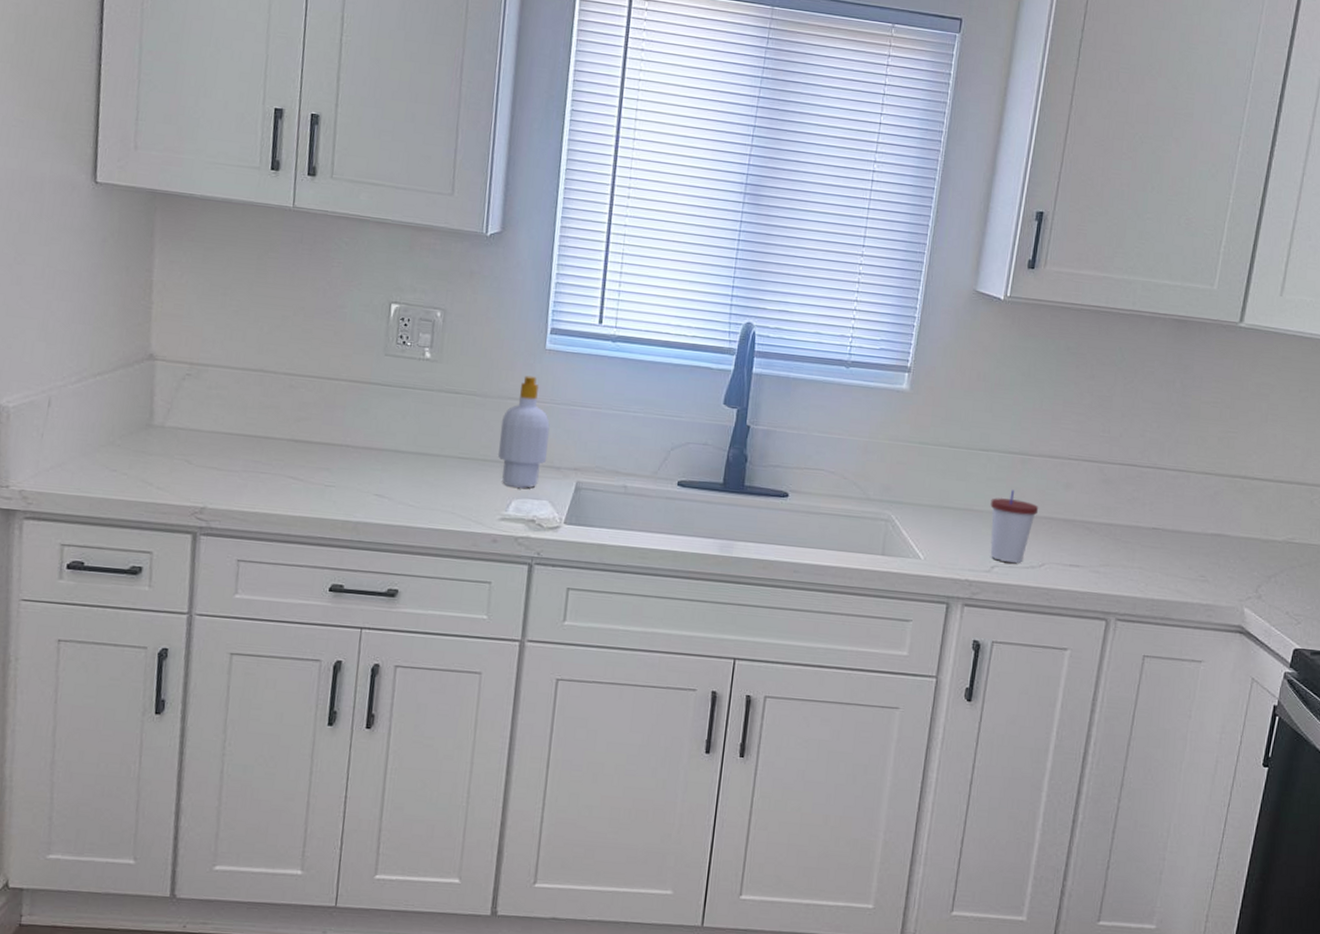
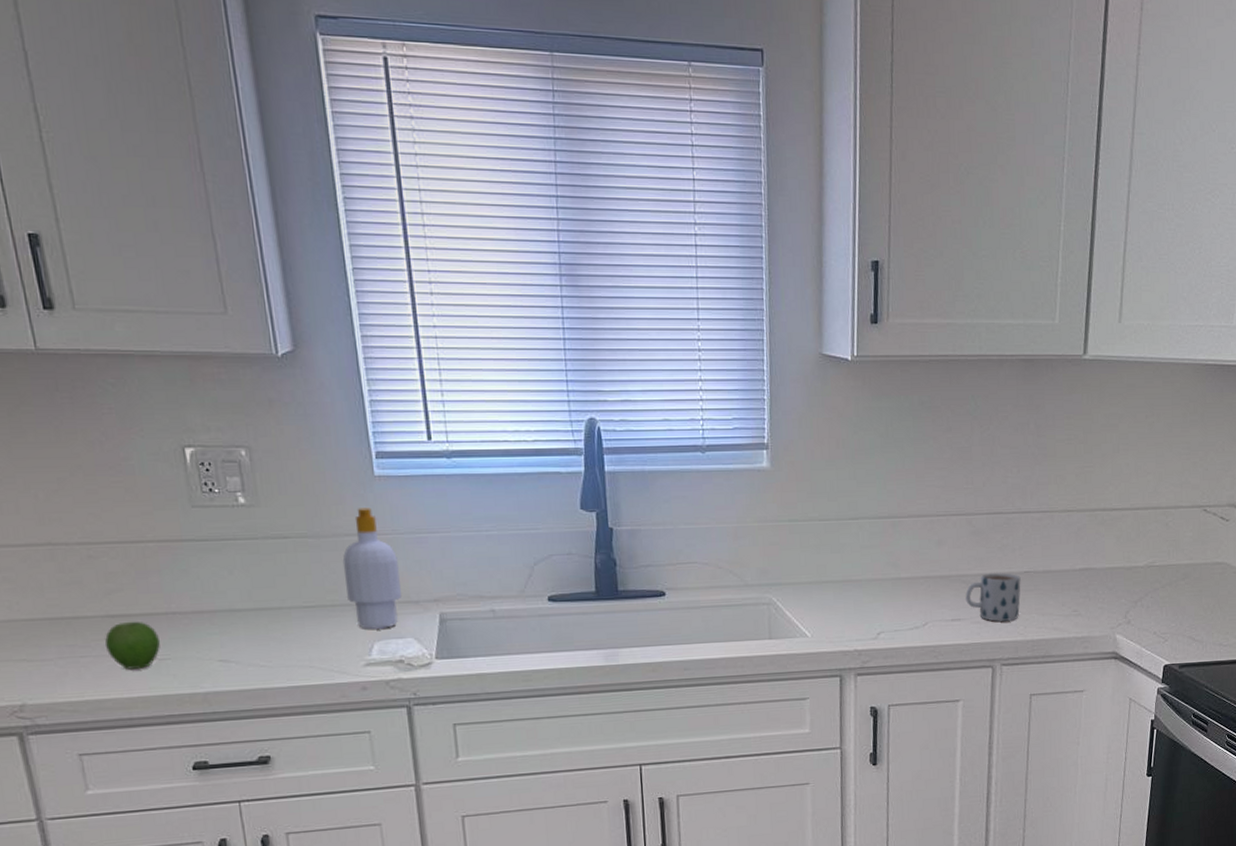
fruit: none [284,447,330,492] -> present [105,621,160,670]
cup: present [990,489,1039,563] -> none [867,554,915,627]
mug: none [1087,524,1148,576] -> present [965,573,1021,622]

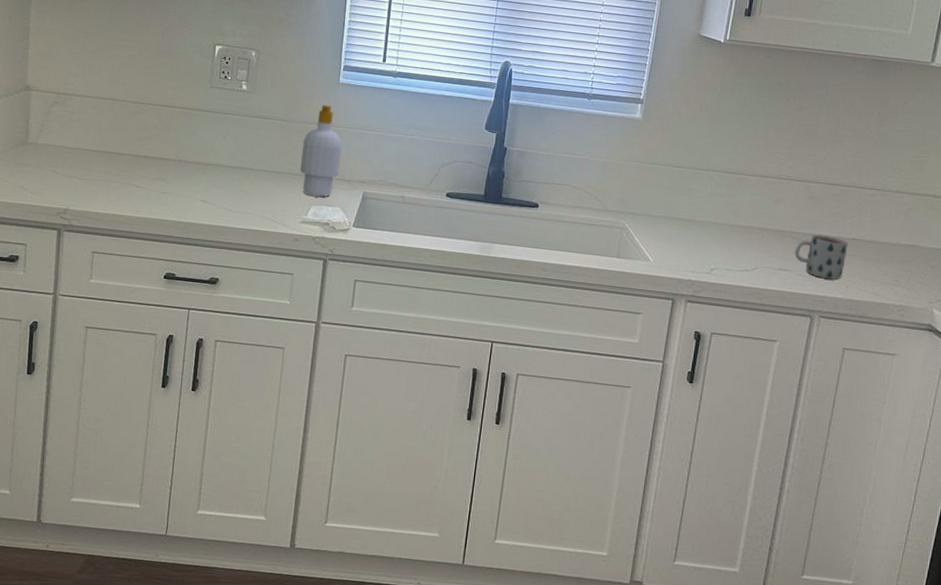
fruit: present [105,621,160,670] -> none [129,161,166,197]

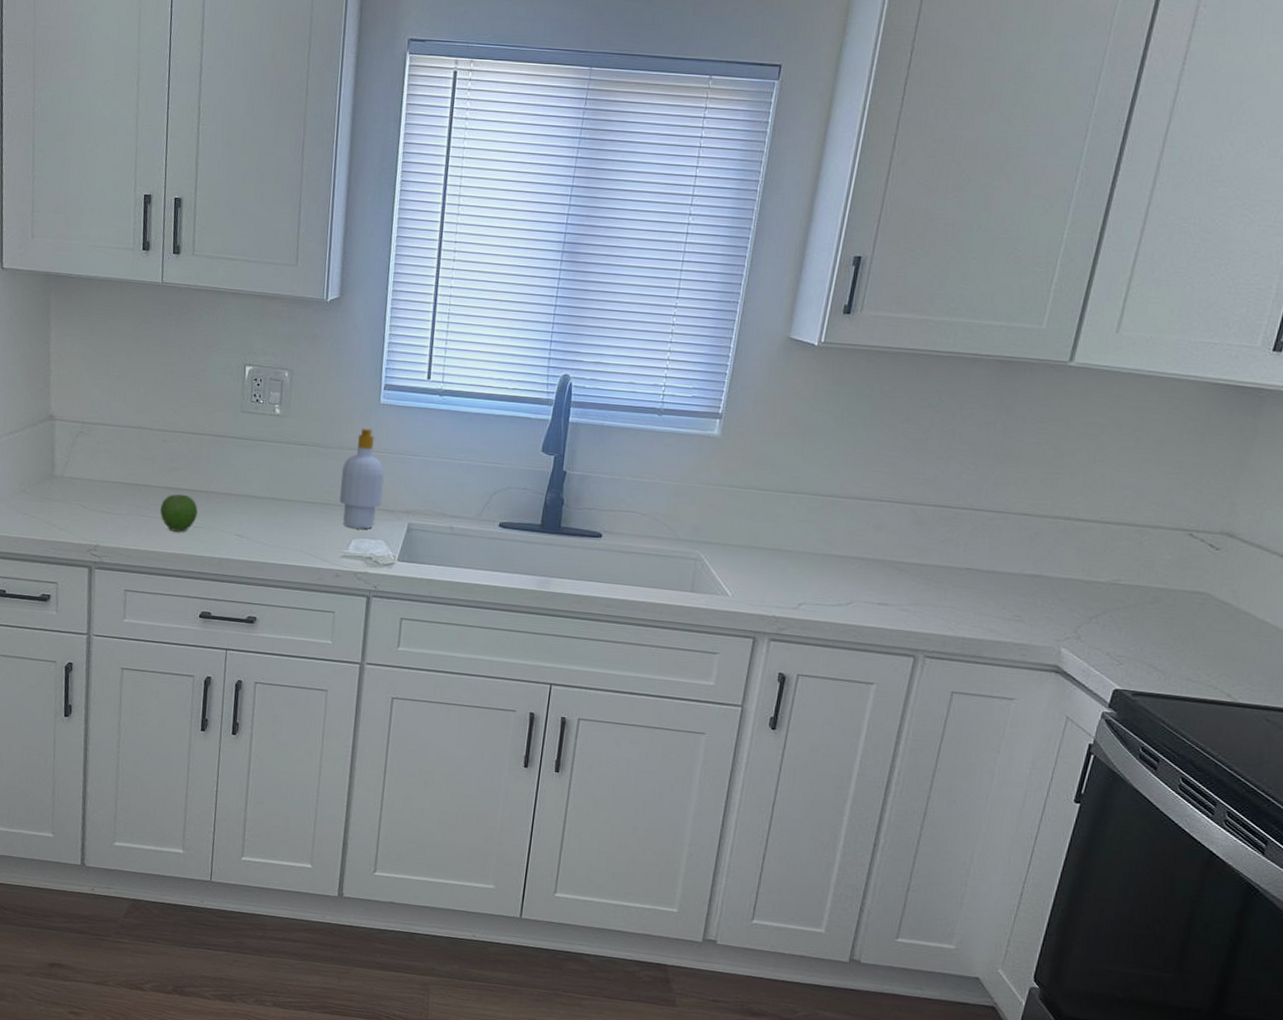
fruit: none [129,161,166,197] -> present [160,493,198,532]
mug: present [794,234,848,280] -> none [897,564,961,615]

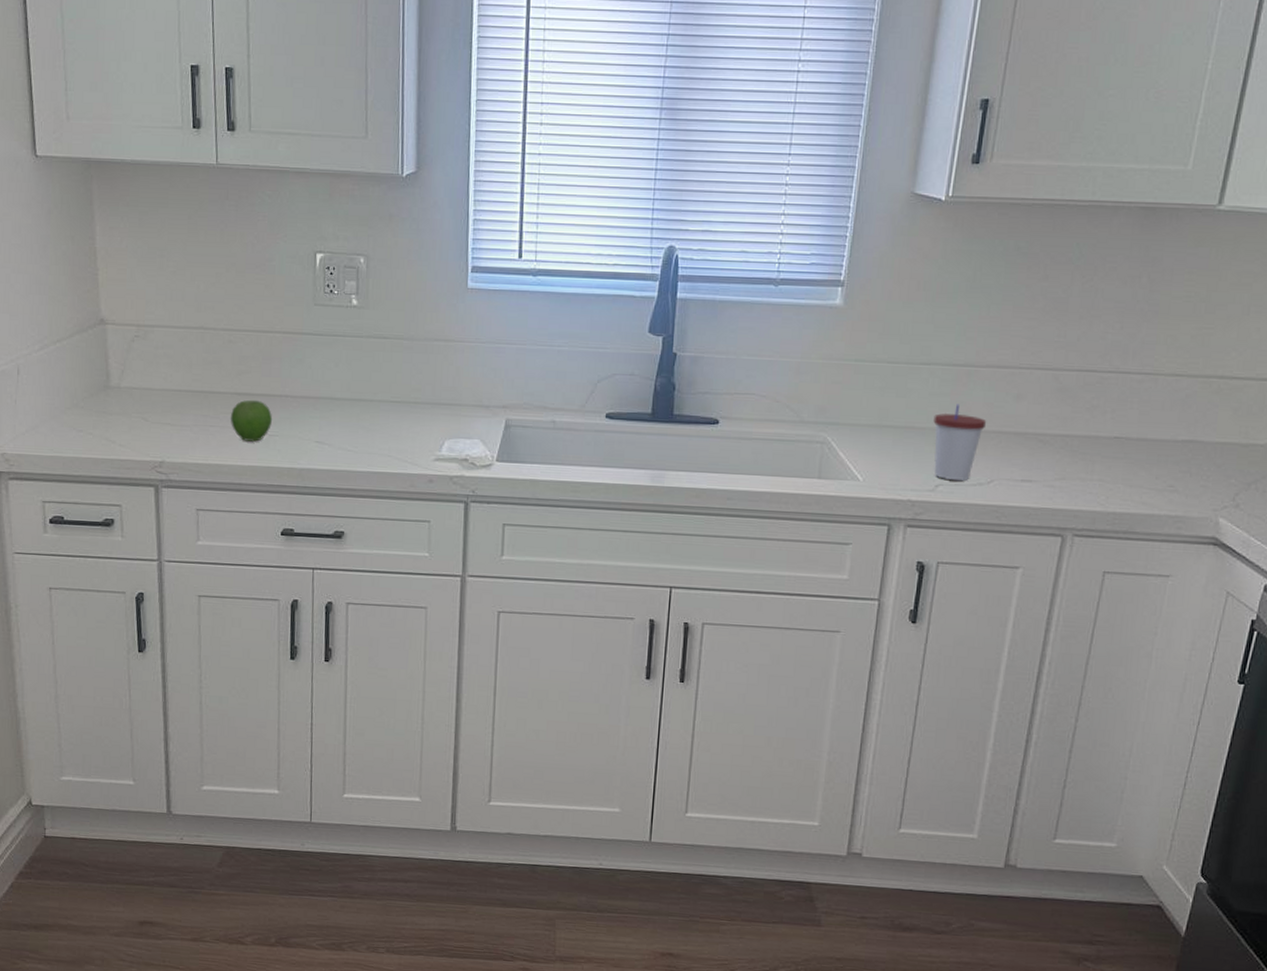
soap bottle: present [338,428,385,529] -> none [427,316,477,428]
cup: none [798,530,848,601] -> present [933,404,987,480]

